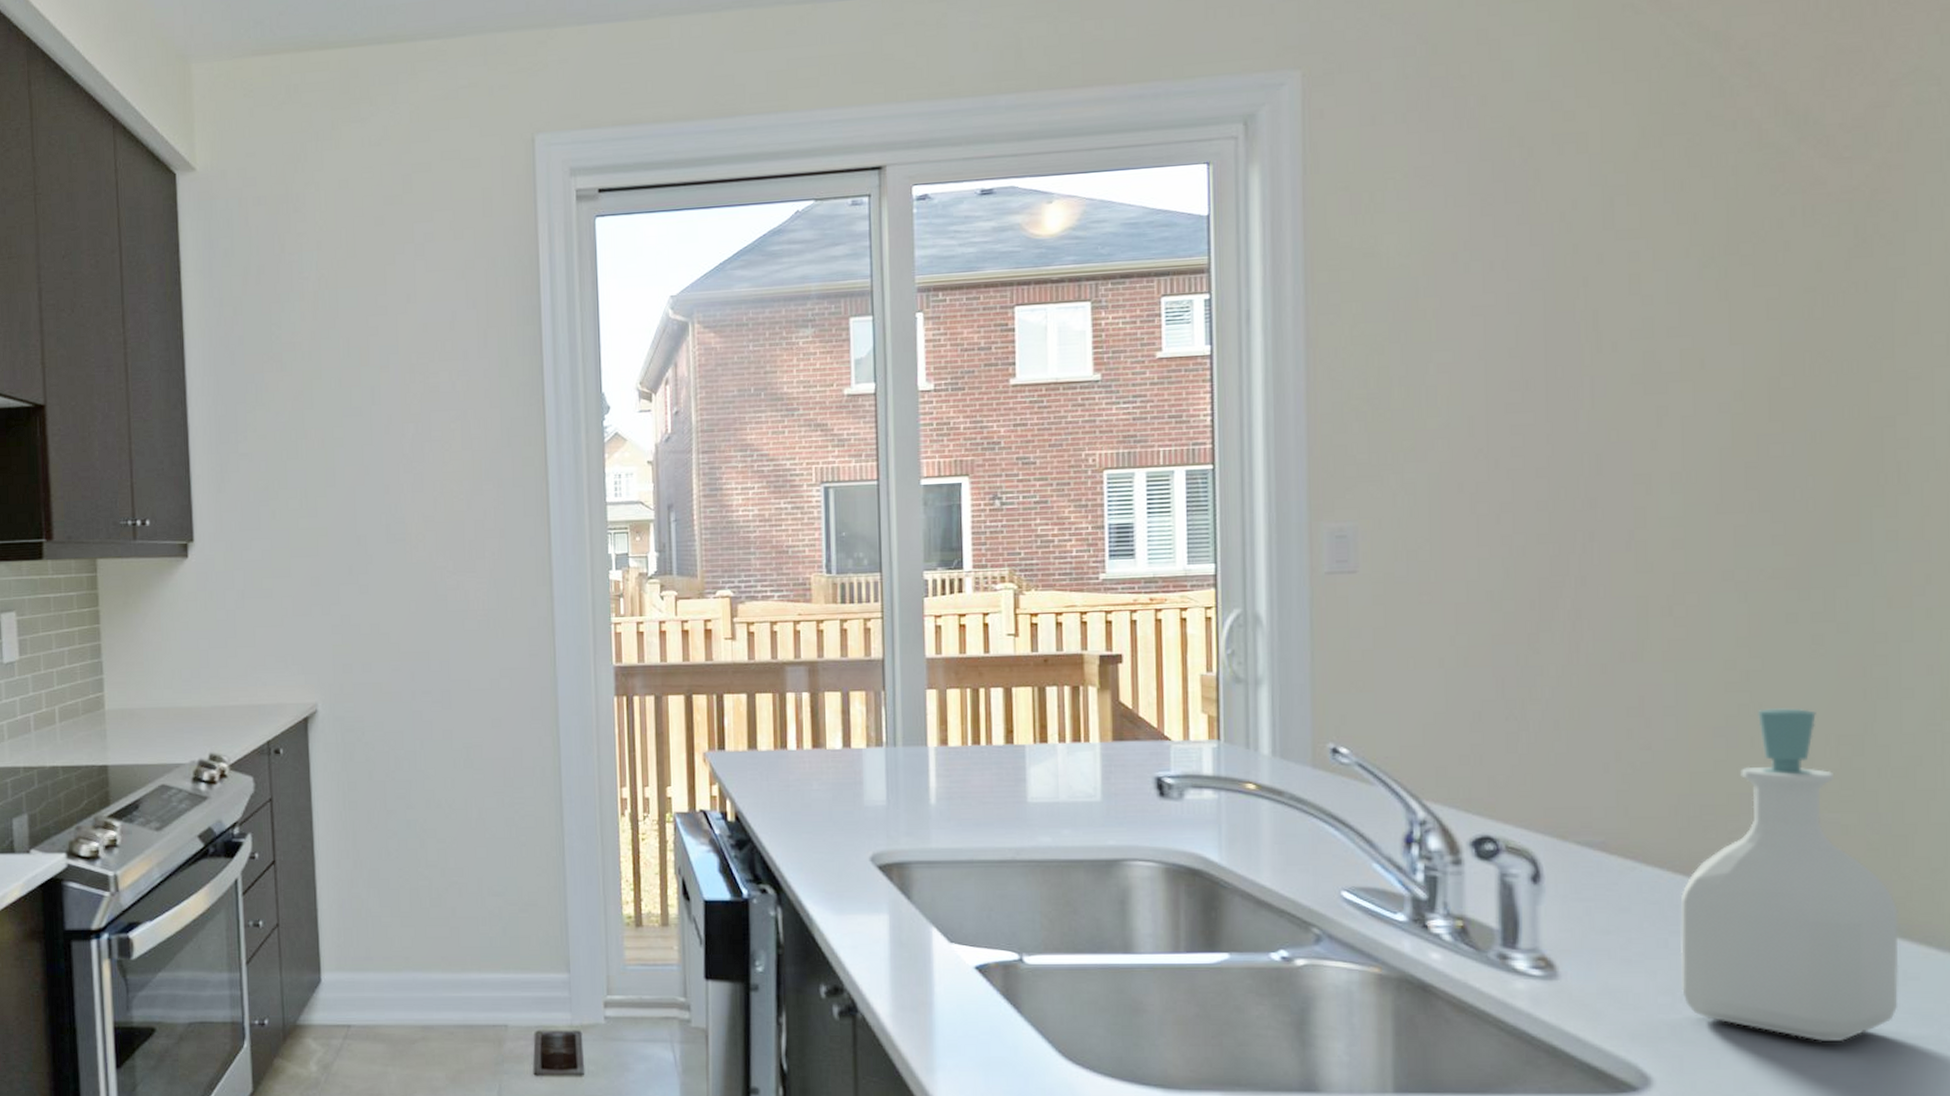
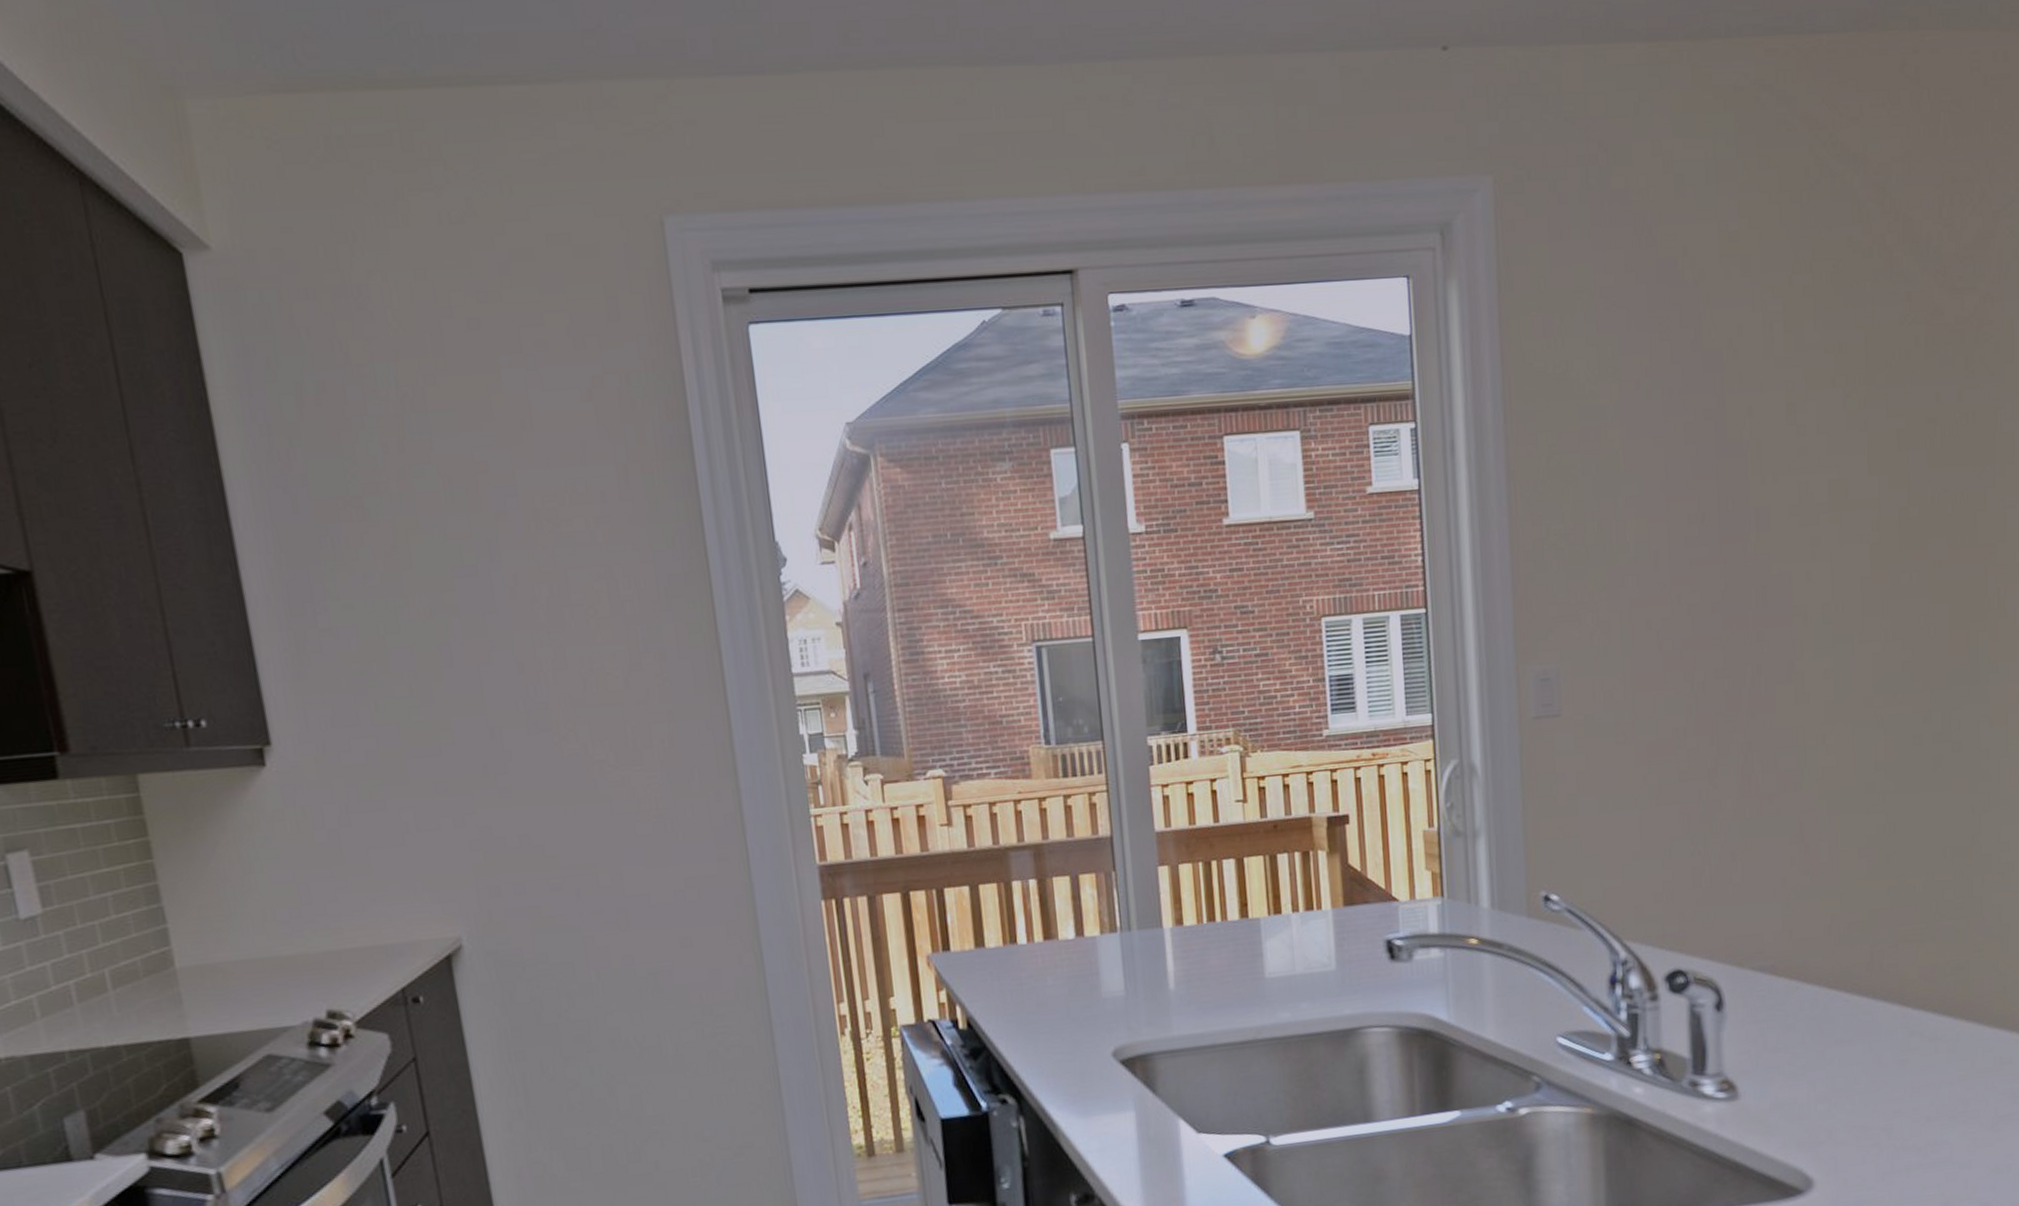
soap bottle: present [1680,708,1899,1041] -> none [1834,825,1997,1128]

